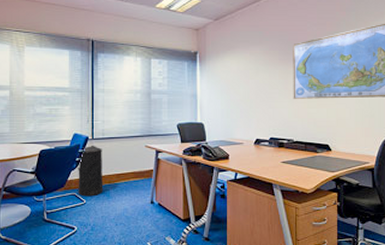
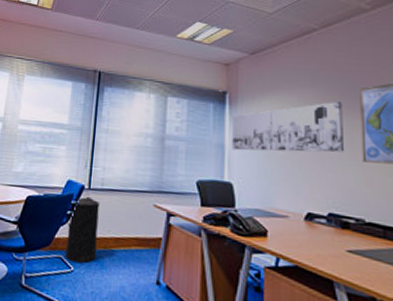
wall art: none [202,54,282,98] -> present [232,101,345,152]

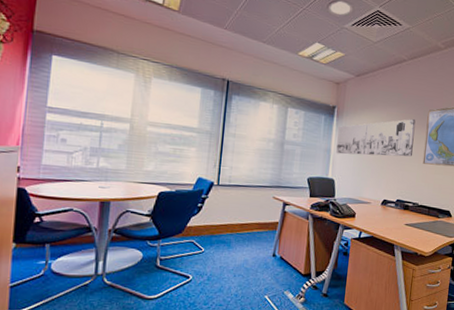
trash can: present [65,196,100,264] -> none [197,191,227,246]

